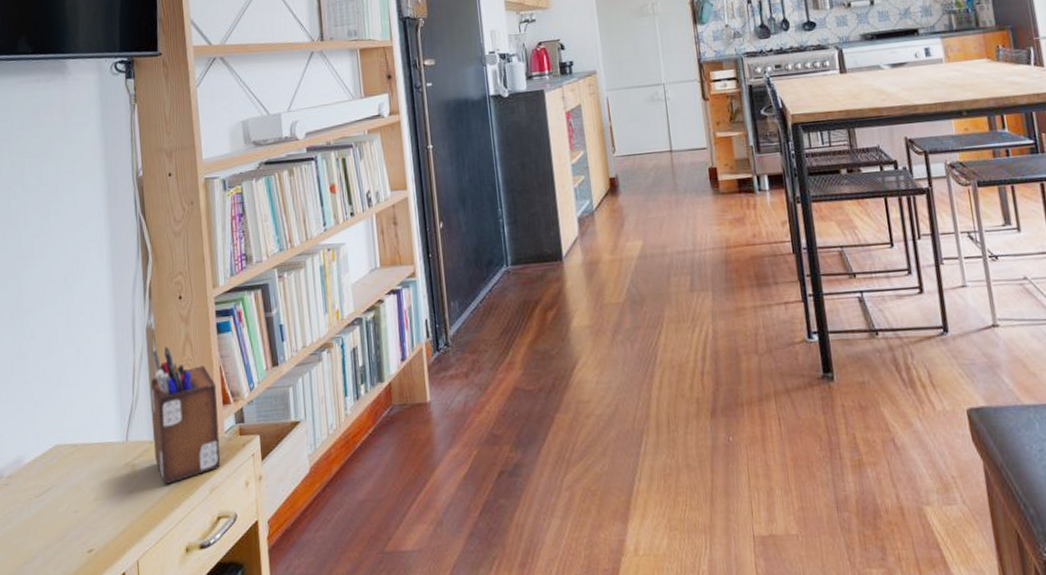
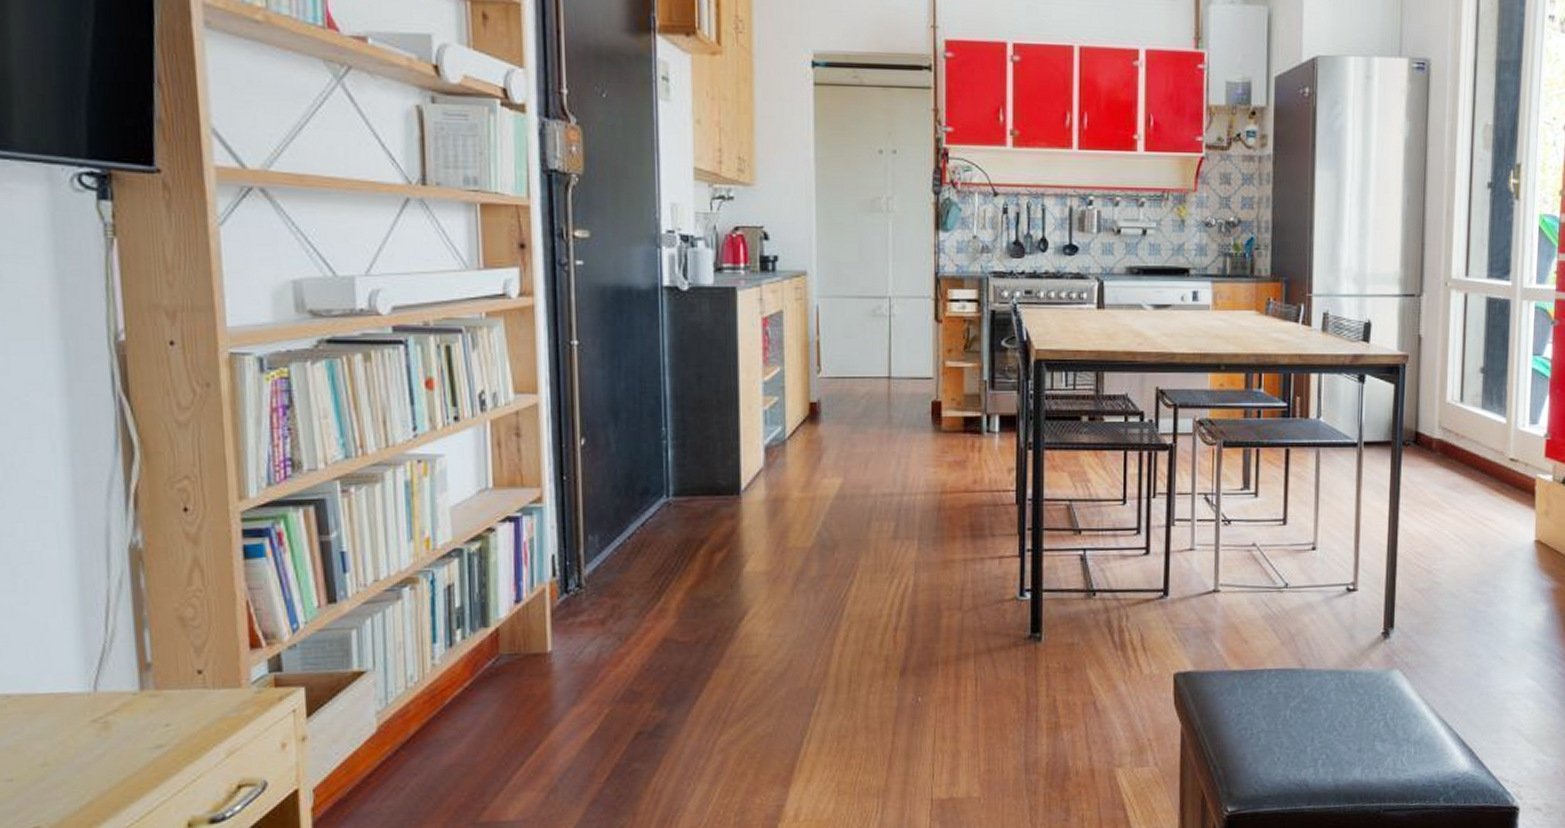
desk organizer: present [150,346,221,485] -> none [134,572,245,747]

